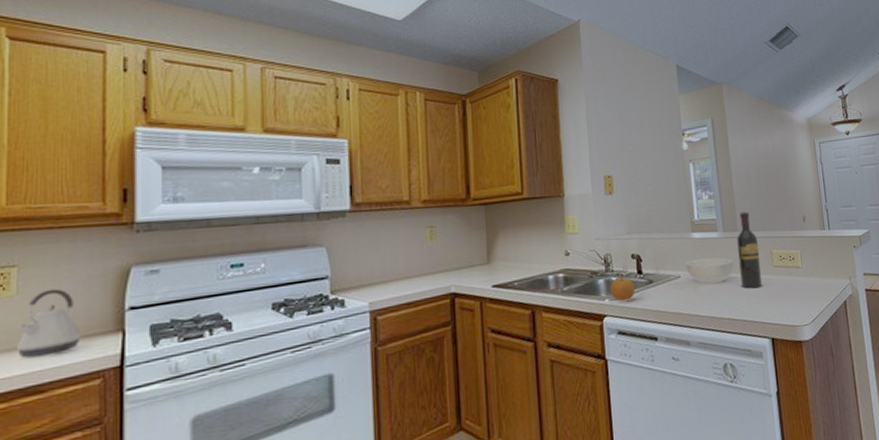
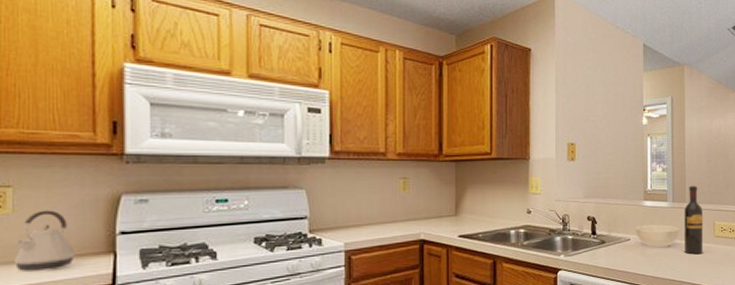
fruit: present [610,274,636,302] -> none [566,234,589,258]

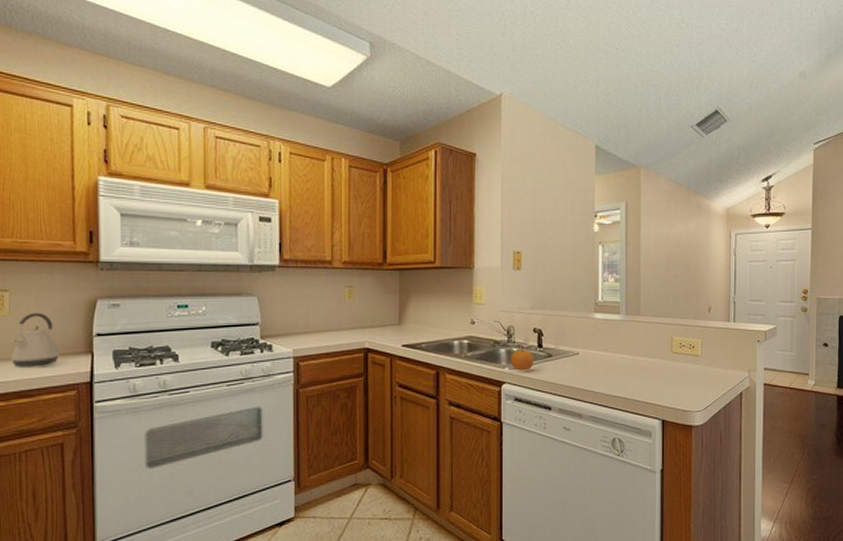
fruit: none [566,234,589,258] -> present [511,346,534,371]
bowl: present [634,224,681,248] -> none [584,339,635,363]
wine bottle: present [683,185,704,255] -> none [637,297,660,372]

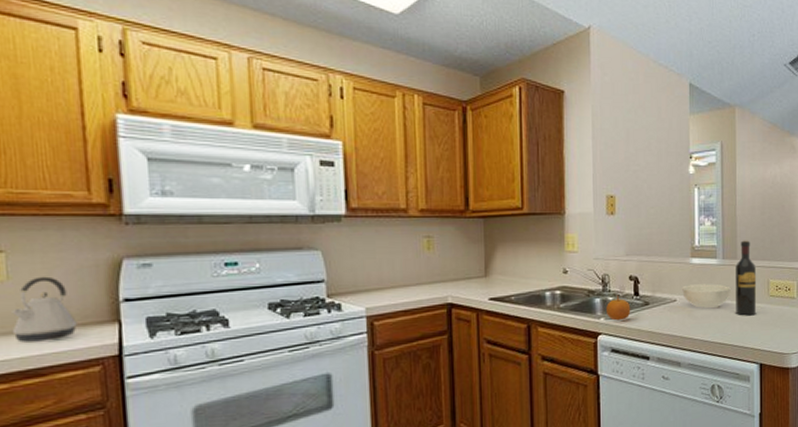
bowl: none [584,339,635,363] -> present [681,284,732,309]
wine bottle: none [637,297,660,372] -> present [734,240,757,316]

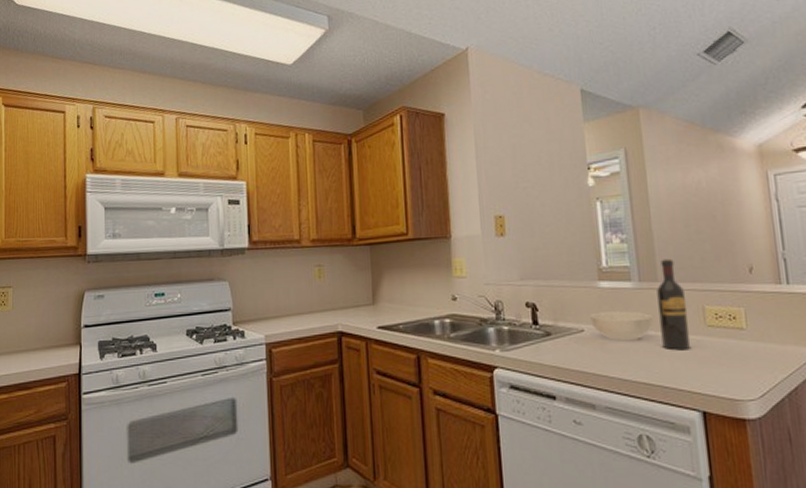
kettle: present [12,276,77,343] -> none [12,306,53,360]
fruit: present [606,295,631,321] -> none [501,324,530,353]

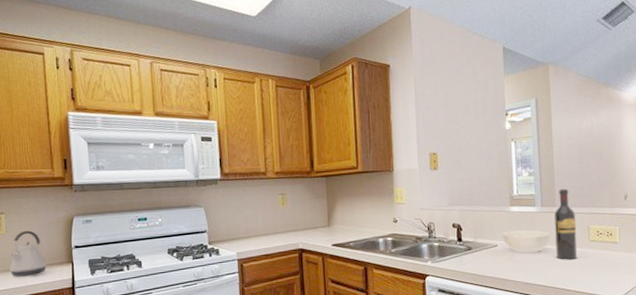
kettle: none [12,306,53,360] -> present [9,230,47,277]

